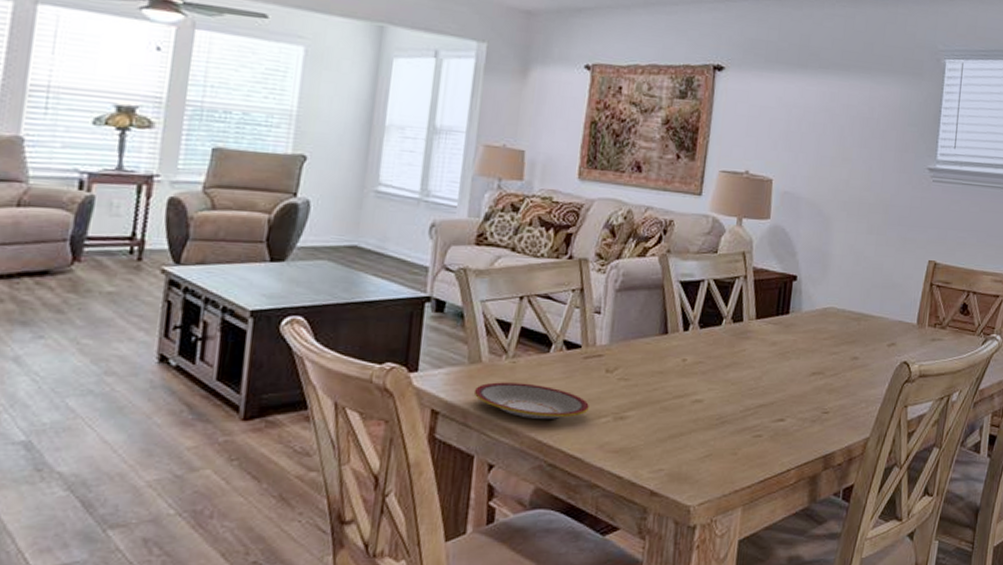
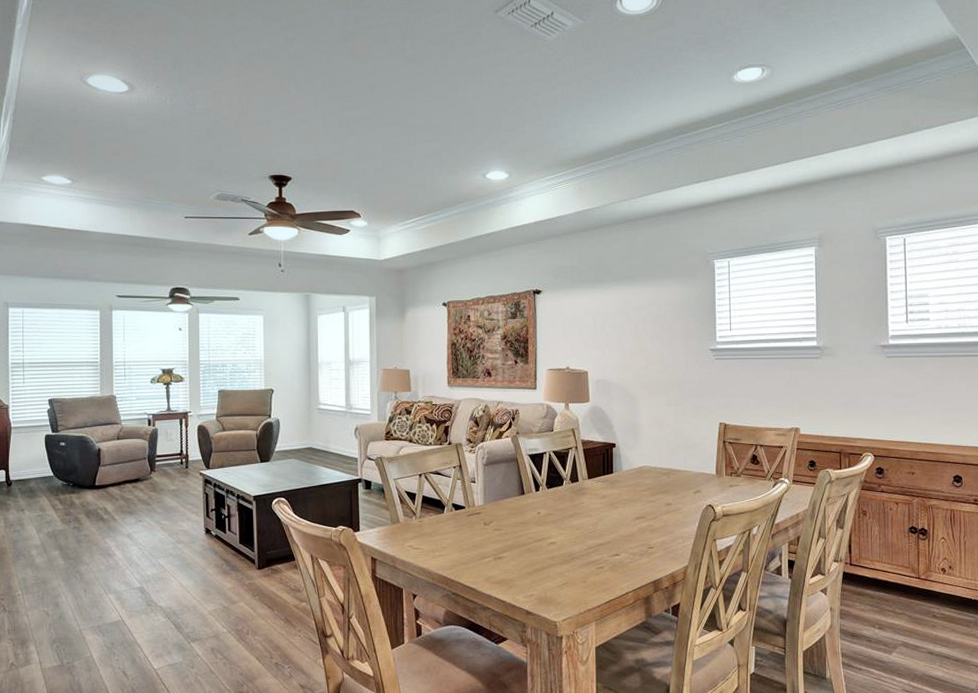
plate: present [473,382,589,419] -> none [397,536,476,561]

